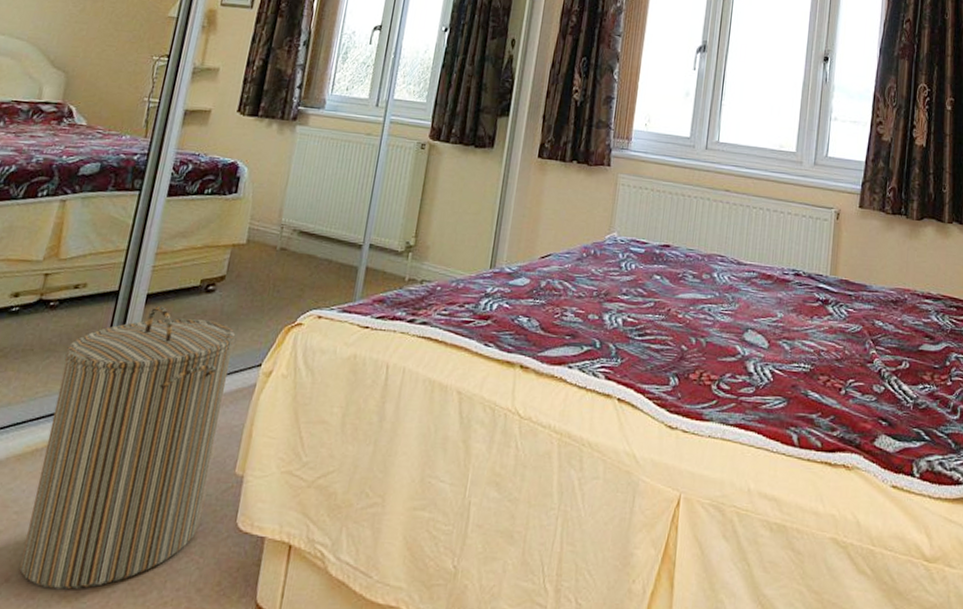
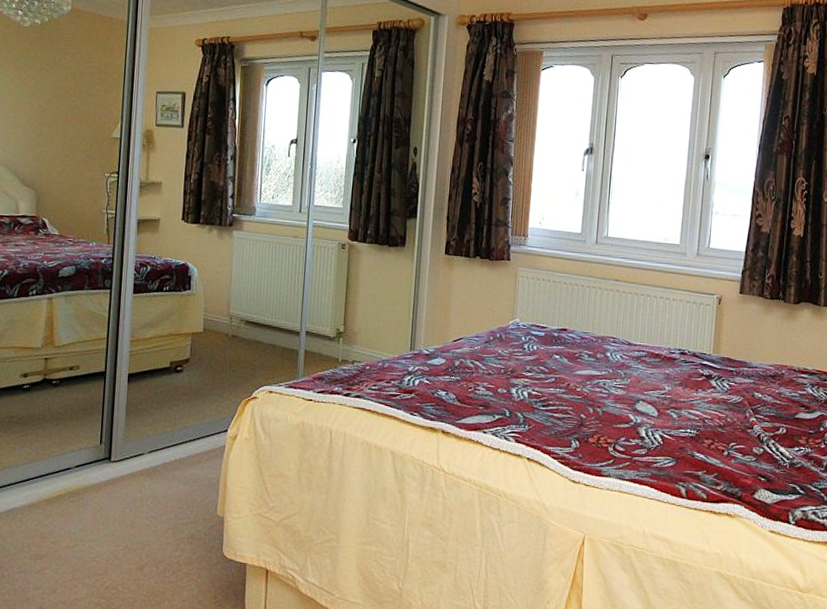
laundry hamper: present [20,306,236,590] -> none [62,384,204,599]

